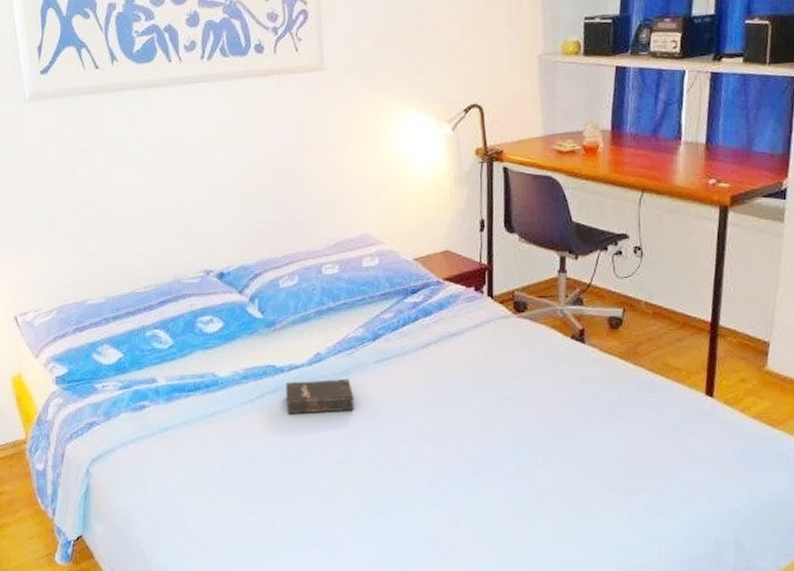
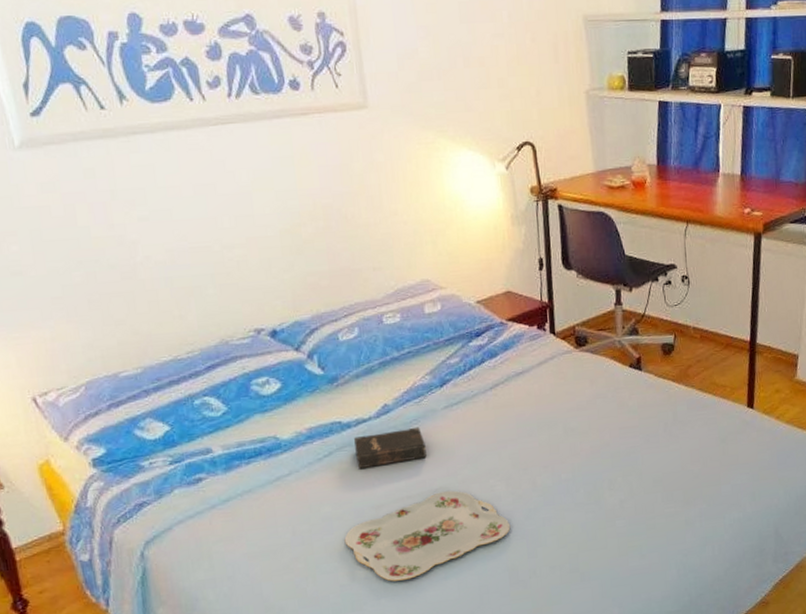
serving tray: none [268,447,435,533] -> present [344,490,511,582]

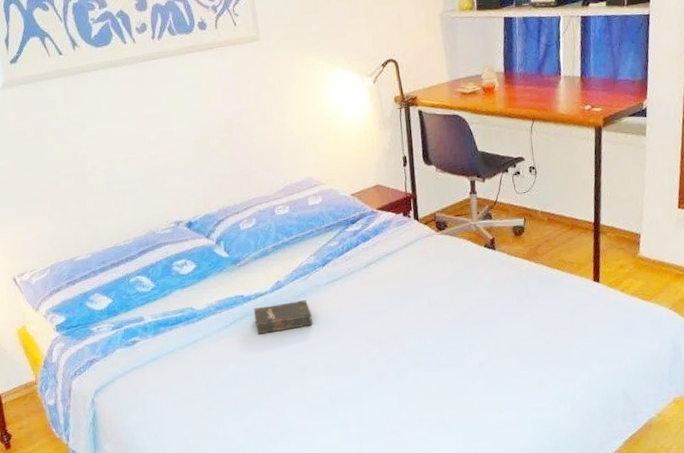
serving tray: present [344,490,511,582] -> none [247,353,385,428]

